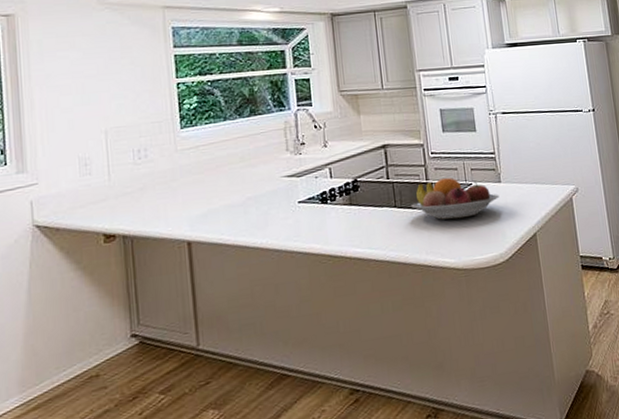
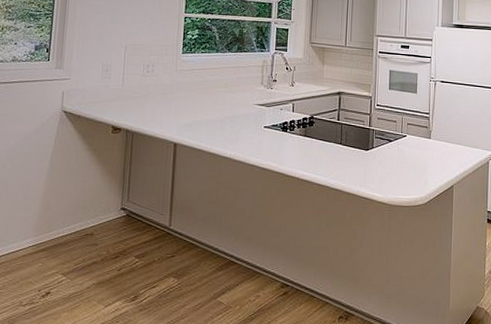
fruit bowl: present [411,178,499,220] -> none [354,127,427,163]

